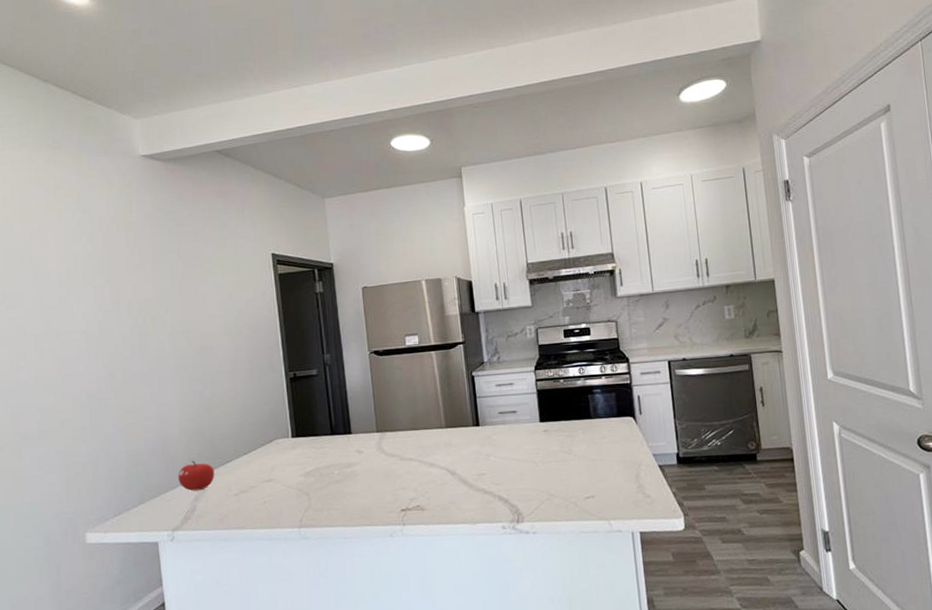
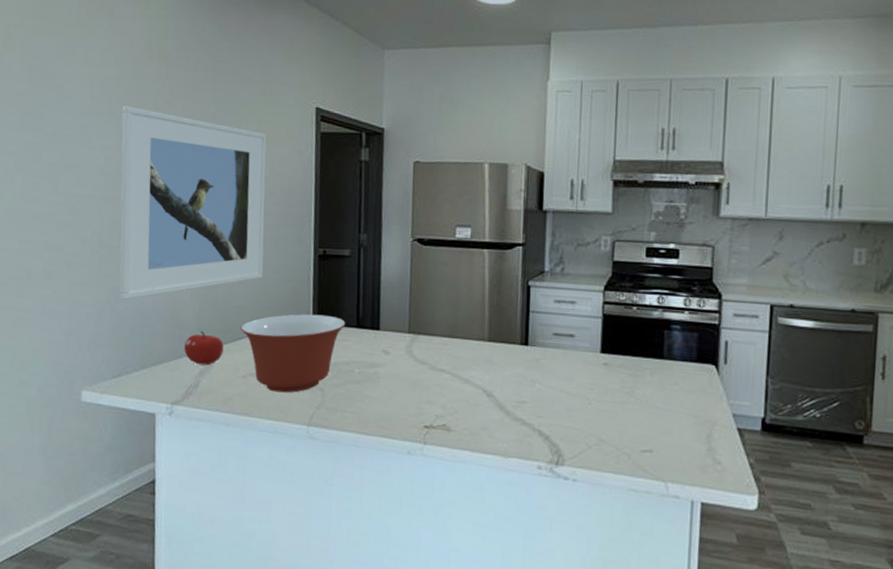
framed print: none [97,274,243,445] -> present [118,105,267,300]
mixing bowl: none [228,428,321,504] -> present [240,314,346,393]

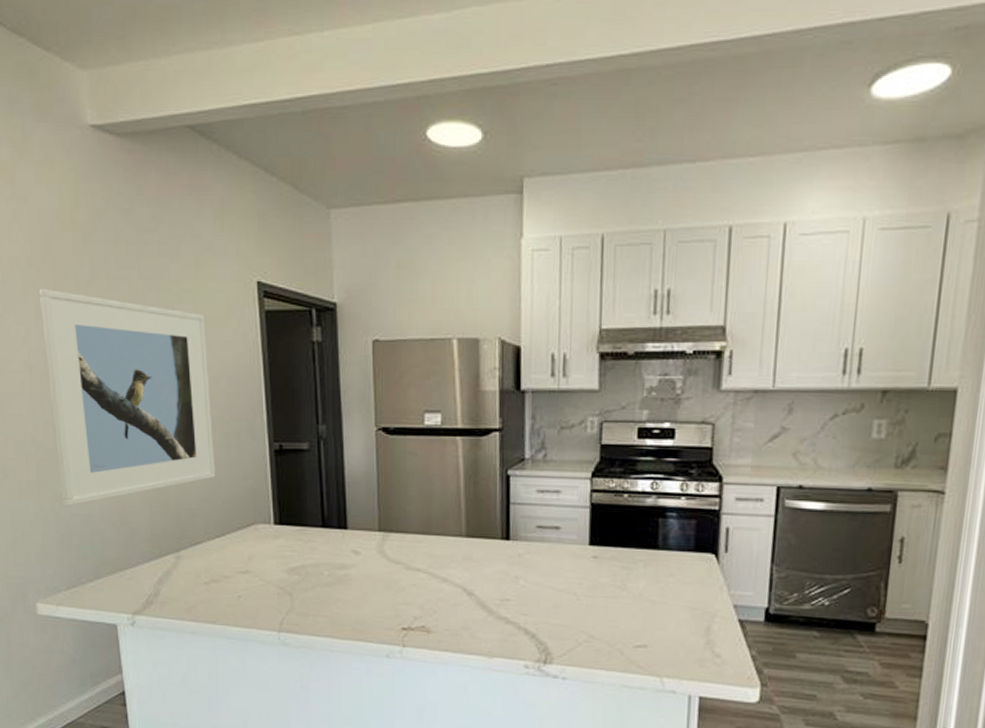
fruit: present [184,331,224,366] -> none [139,537,181,573]
mixing bowl: present [240,314,346,393] -> none [197,514,310,599]

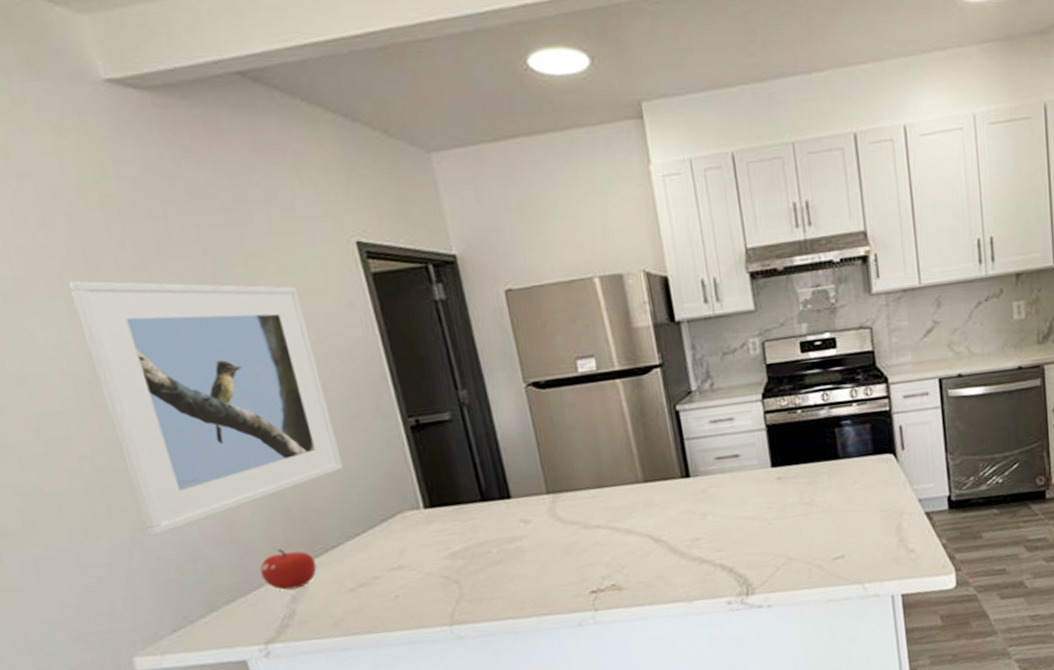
fruit: none [139,537,181,573] -> present [260,549,317,590]

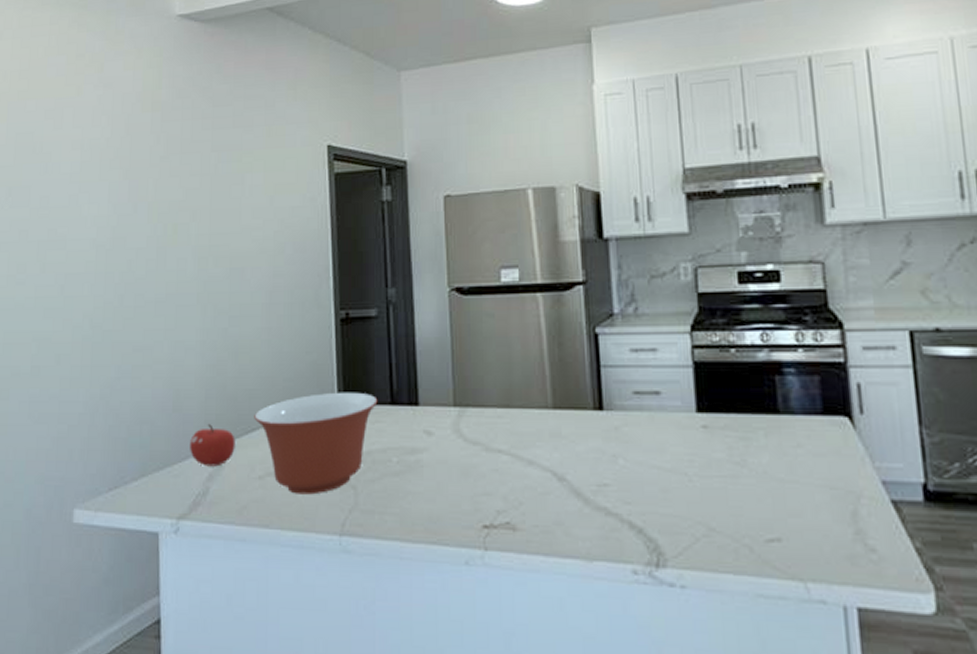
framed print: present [68,280,344,536] -> none [113,166,278,393]
mixing bowl: none [331,494,467,599] -> present [254,392,378,495]

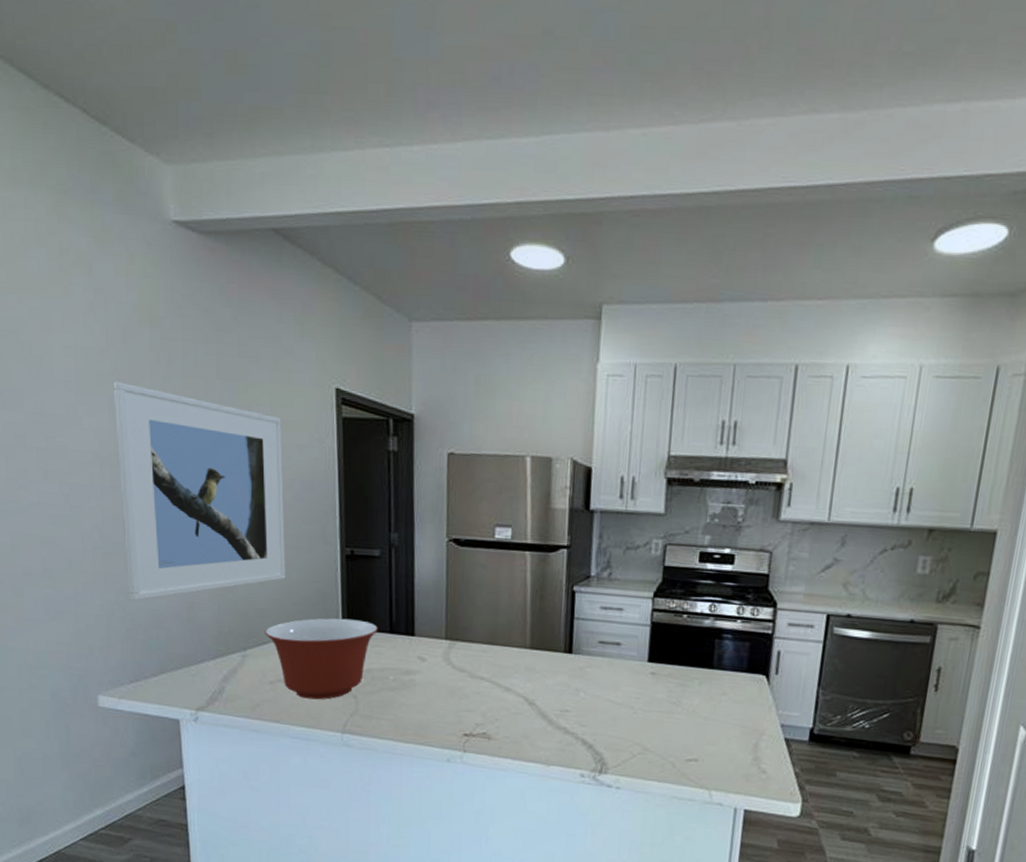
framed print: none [113,166,278,393] -> present [113,381,286,601]
fruit: present [190,424,235,467] -> none [205,635,248,671]

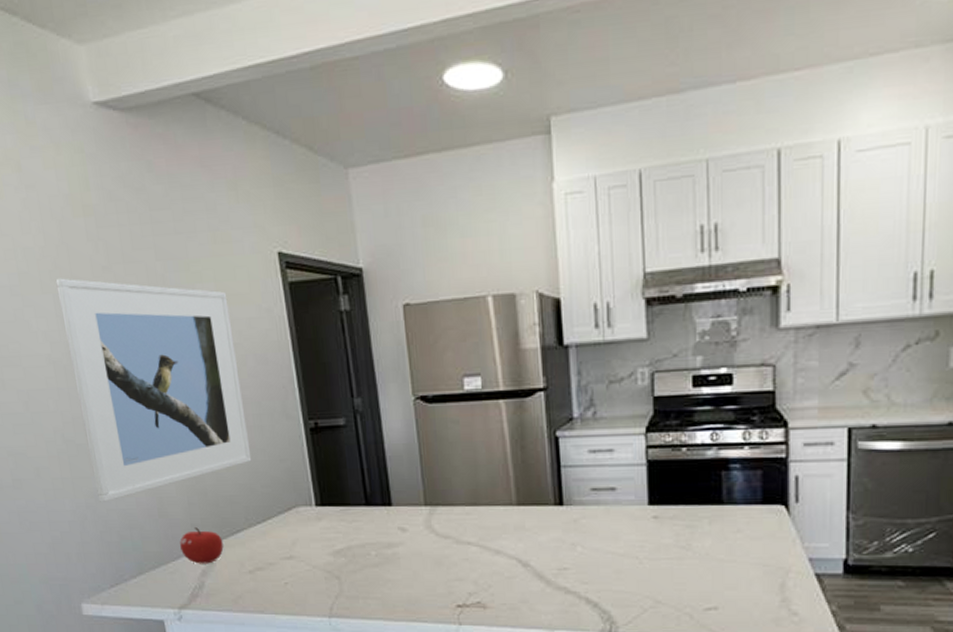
fruit: none [205,635,248,671] -> present [180,527,224,564]
mixing bowl: present [265,618,378,700] -> none [237,495,353,585]

